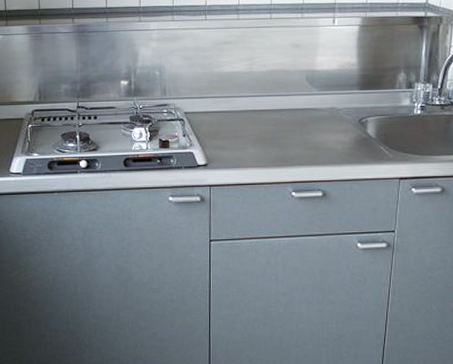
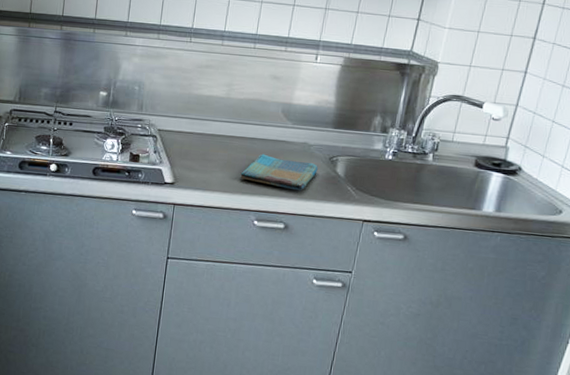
dish towel: none [272,124,349,157] -> present [240,154,318,191]

